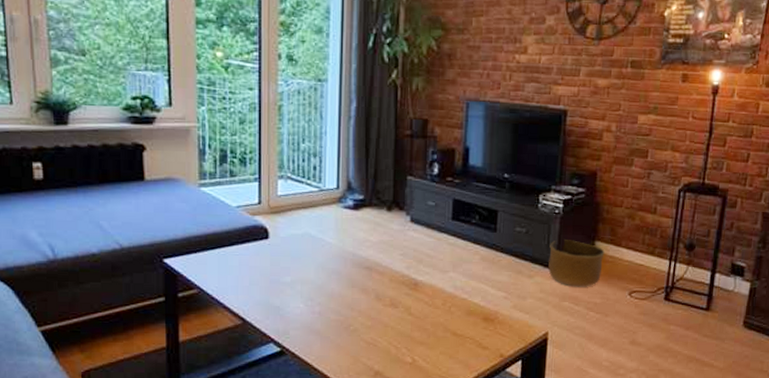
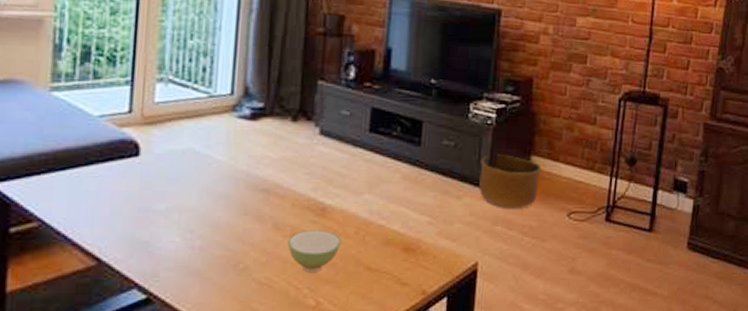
bowl: none [387,300,431,336] -> present [287,229,341,273]

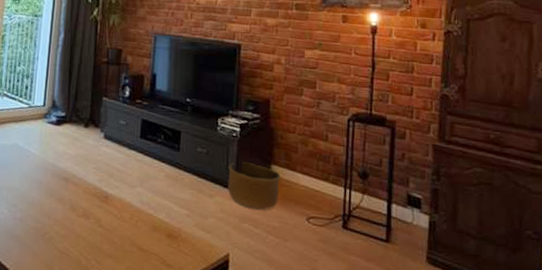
bowl: present [287,229,341,273] -> none [80,212,120,248]

